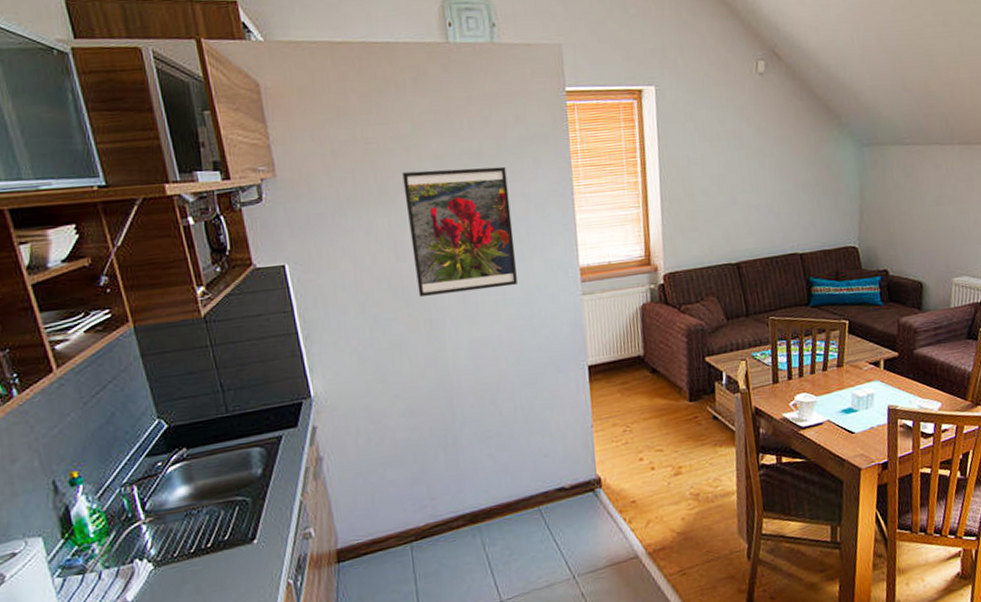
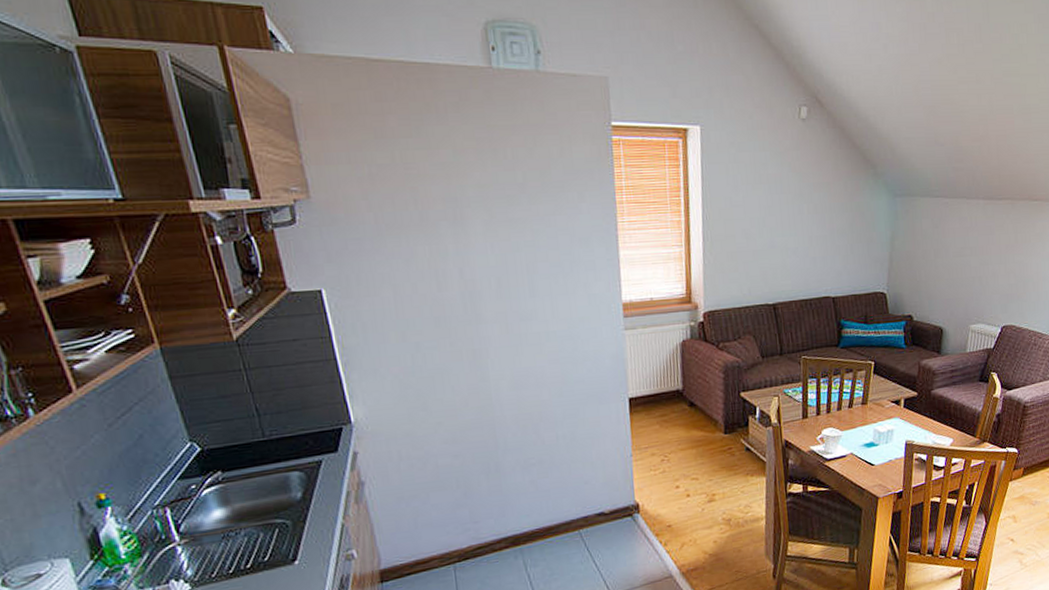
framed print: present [402,166,518,298] -> none [444,199,561,328]

